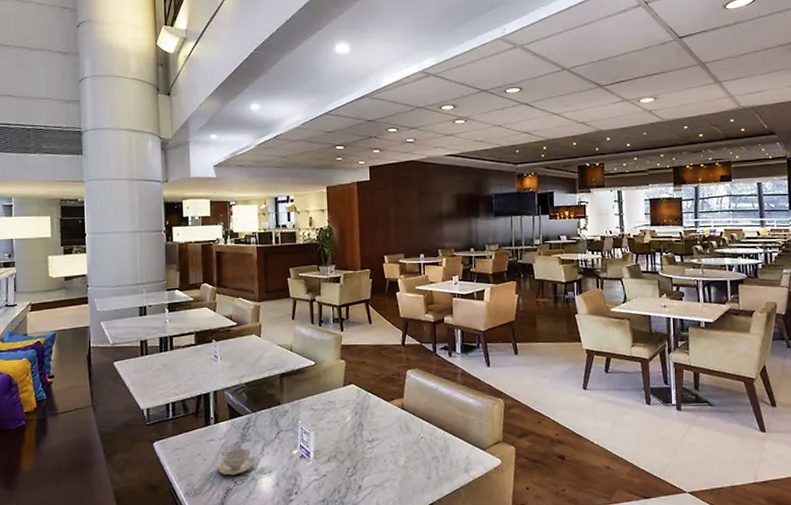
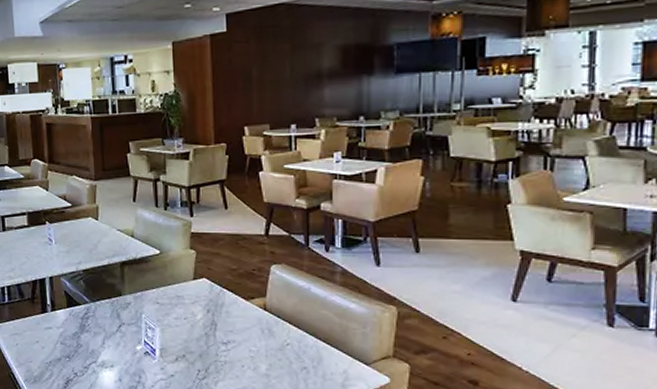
teacup: present [217,448,253,476] -> none [56,339,94,366]

